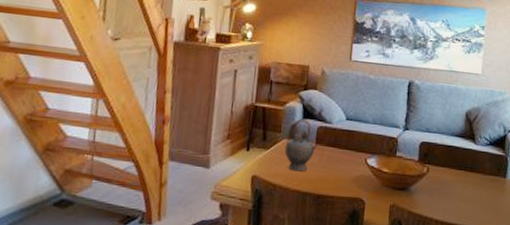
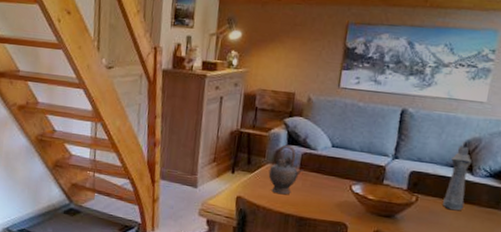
bottle: none [451,115,474,180] -> present [443,145,473,211]

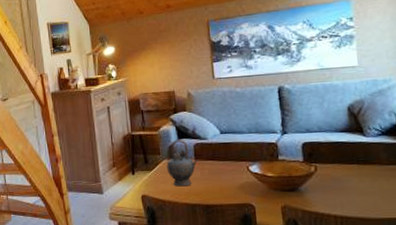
bottle: present [443,145,473,211] -> none [339,110,365,174]

